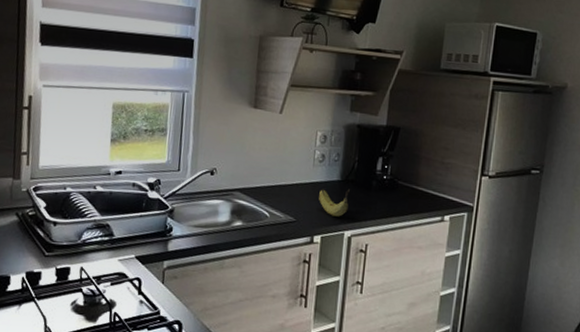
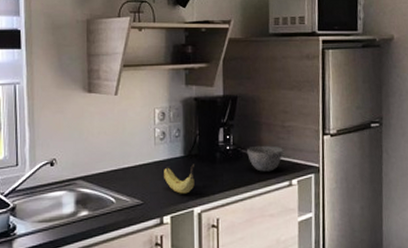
bowl: none [403,178,439,206] -> present [247,145,283,172]

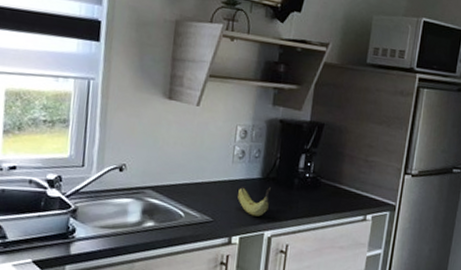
bowl: present [247,145,283,172] -> none [326,176,363,205]

